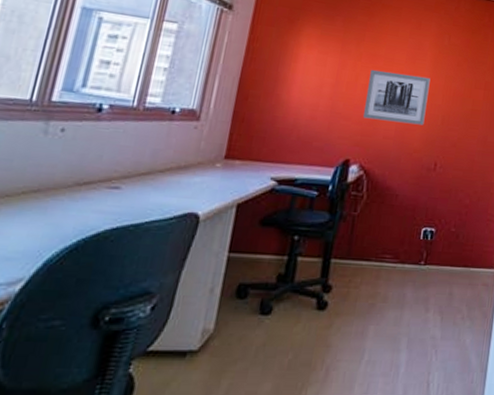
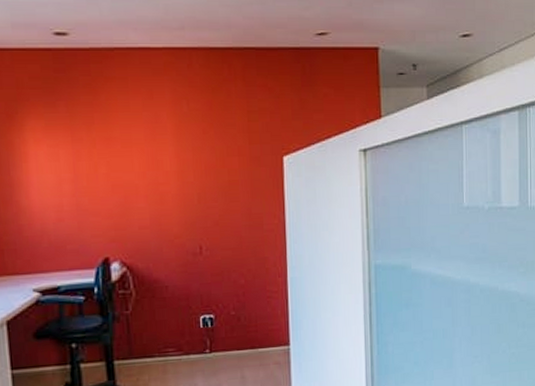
wall art: present [363,69,431,126] -> none [109,153,179,211]

